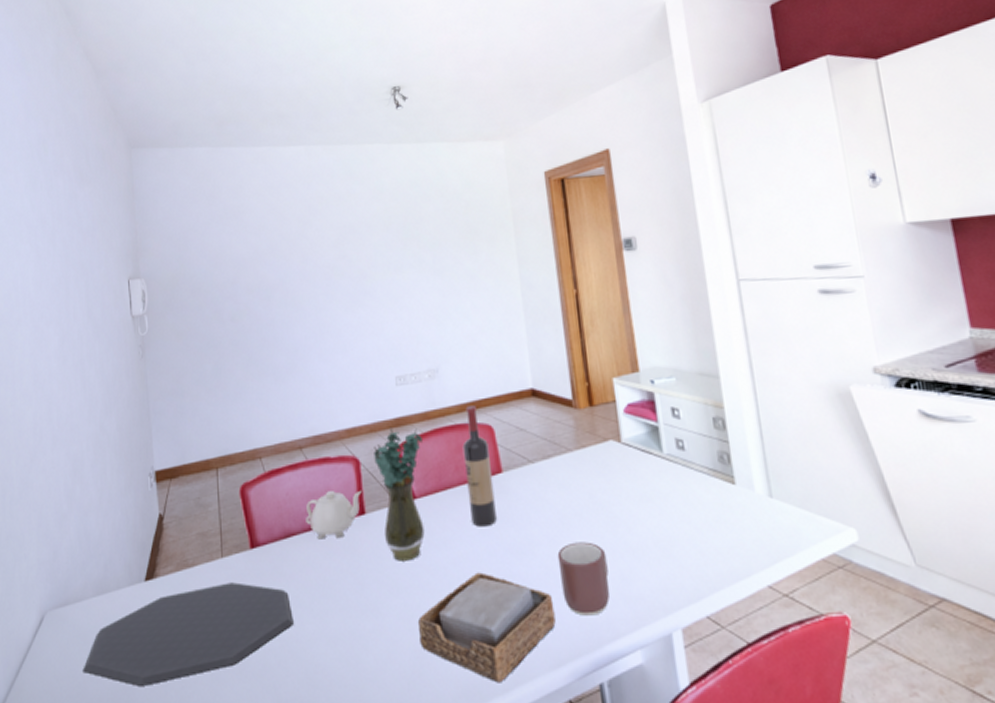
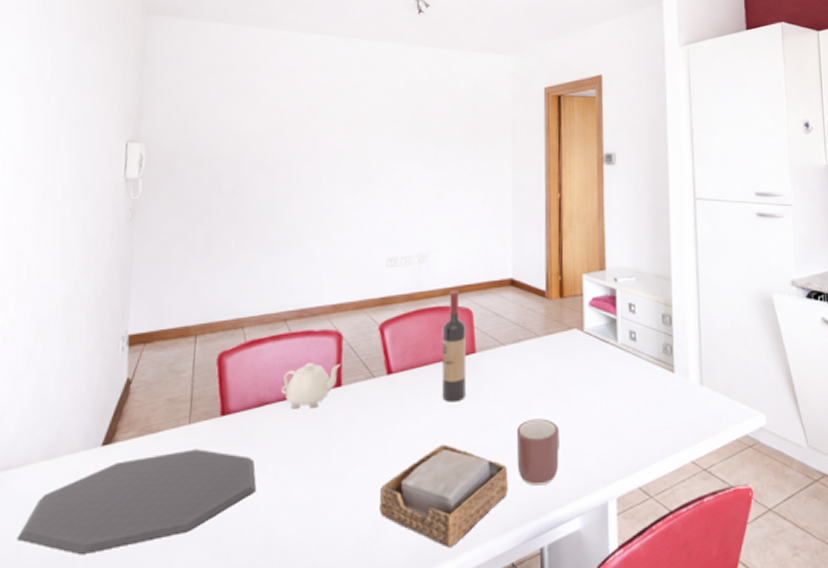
vase: present [373,426,425,561] -> none [357,305,405,432]

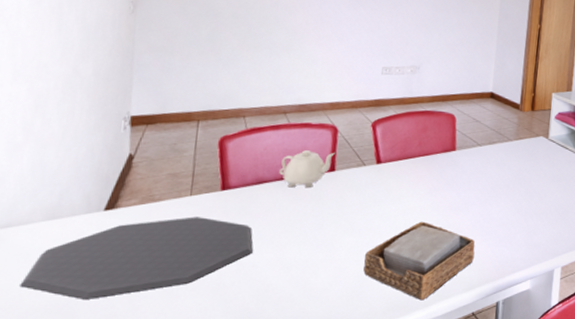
wine bottle: present [441,290,467,402] -> none [424,98,449,189]
mug: present [516,419,560,486] -> none [483,205,521,256]

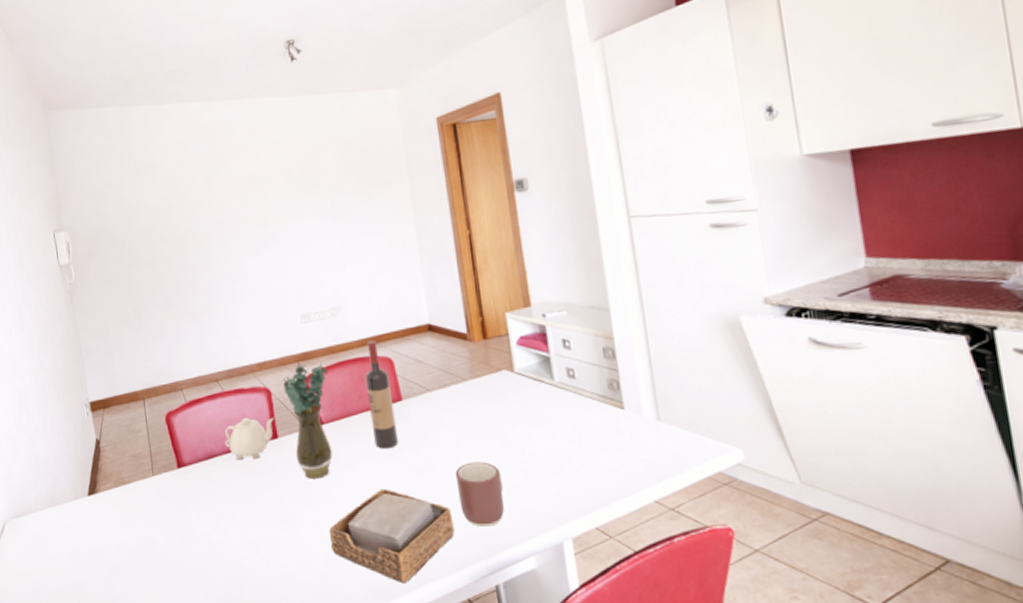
placemat: present [20,217,253,299] -> none [41,497,219,583]
vase: none [348,105,396,210] -> present [283,360,333,479]
wine bottle: none [424,98,449,189] -> present [364,340,398,449]
mug: none [483,205,521,256] -> present [455,462,505,527]

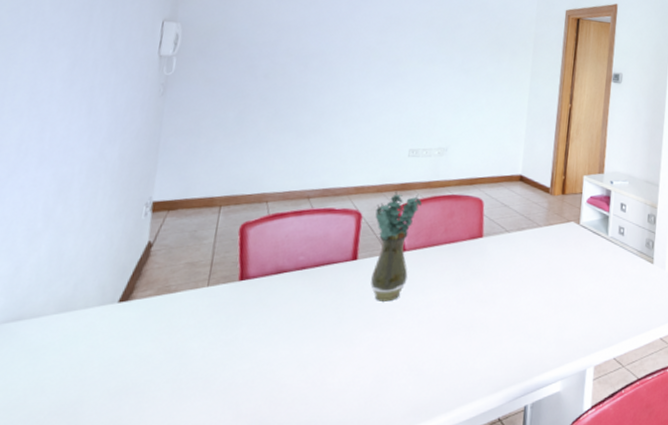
teapot: present [225,417,275,460] -> none [299,237,359,279]
napkin holder: present [328,488,455,584] -> none [383,315,502,404]
wine bottle: present [364,340,398,449] -> none [449,181,477,279]
mug: present [455,462,505,527] -> none [510,296,551,354]

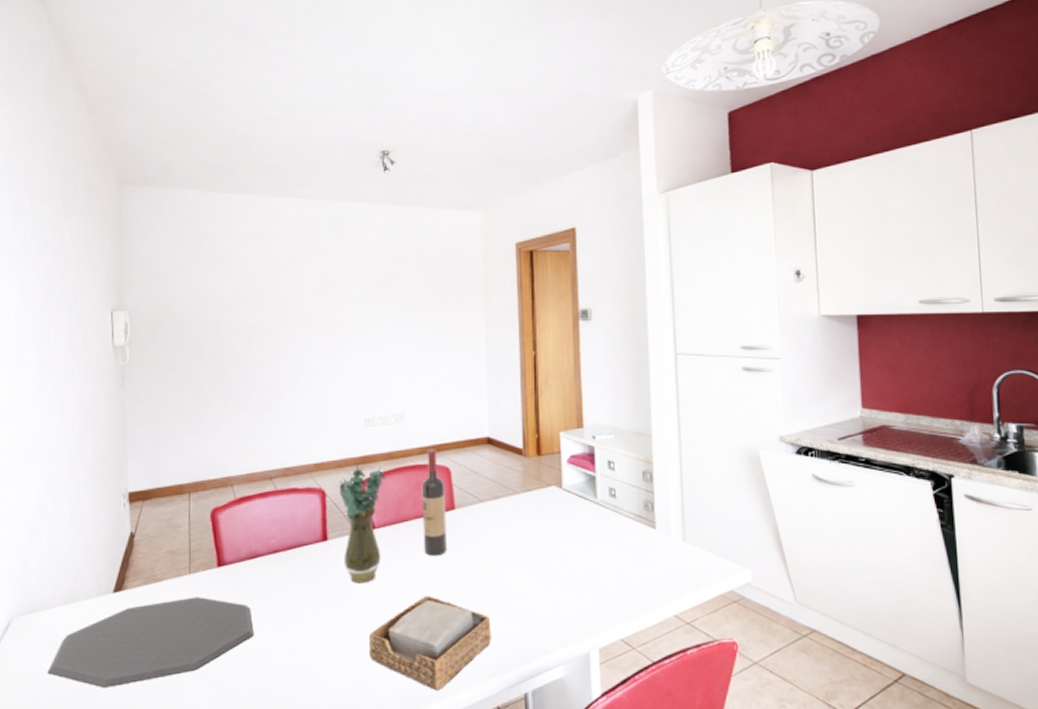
placemat: none [25,309,269,400] -> present [47,597,254,687]
napkin holder: none [383,315,502,404] -> present [368,595,491,691]
wine bottle: none [449,181,477,279] -> present [421,449,447,556]

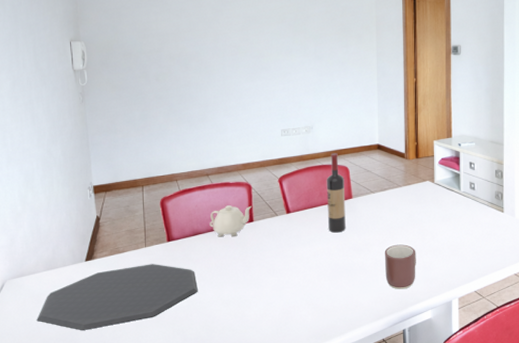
teapot: none [271,519,327,561] -> present [209,205,253,237]
vase: present [339,463,385,583] -> none [262,164,298,253]
napkin holder: present [368,595,491,691] -> none [286,261,379,329]
mug: none [498,572,541,636] -> present [384,244,416,289]

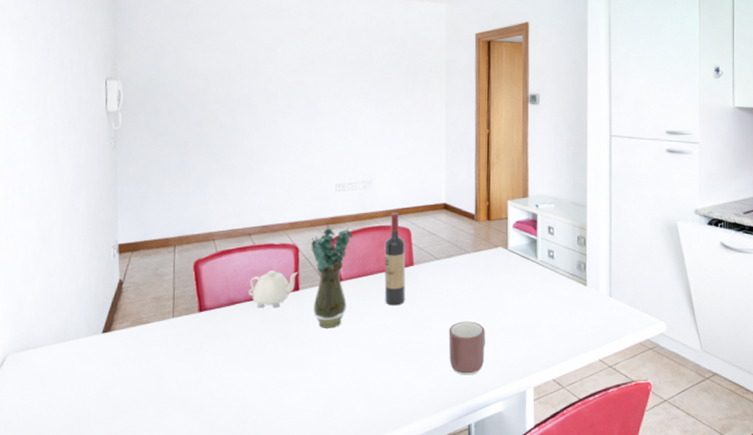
placemat: present [37,264,198,330] -> none [39,338,230,417]
vase: none [262,164,298,253] -> present [311,223,353,328]

